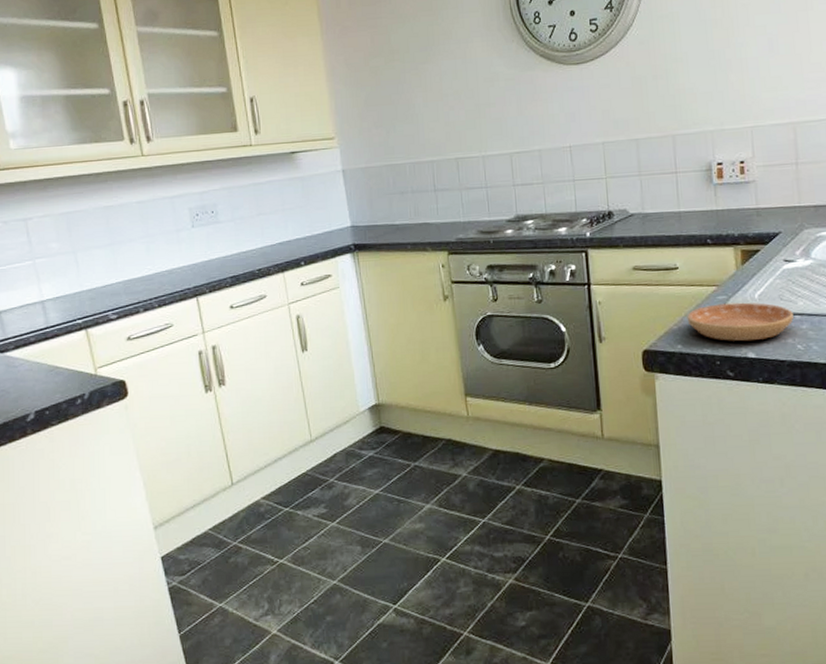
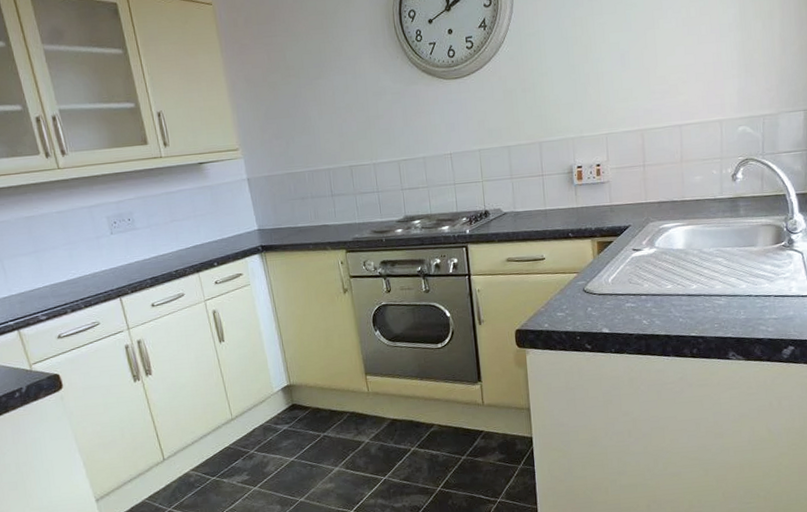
saucer: present [687,302,794,341] -> none [552,286,640,320]

